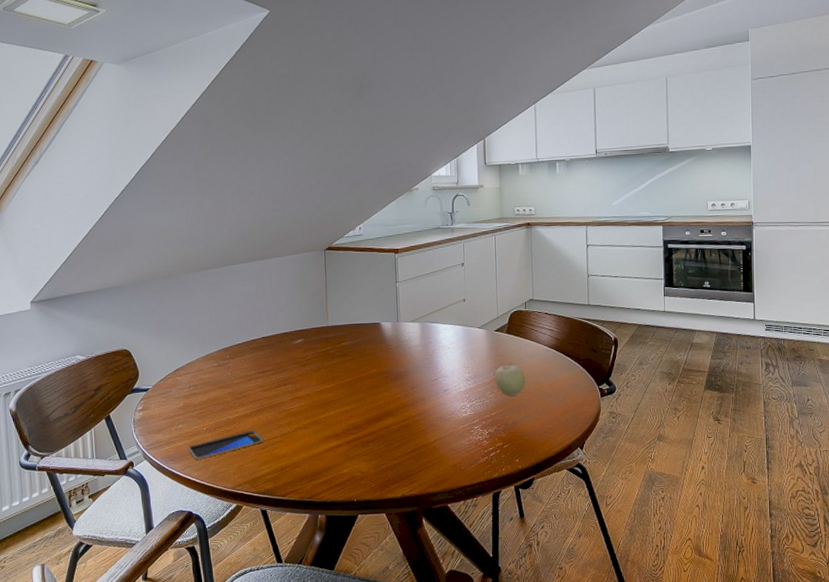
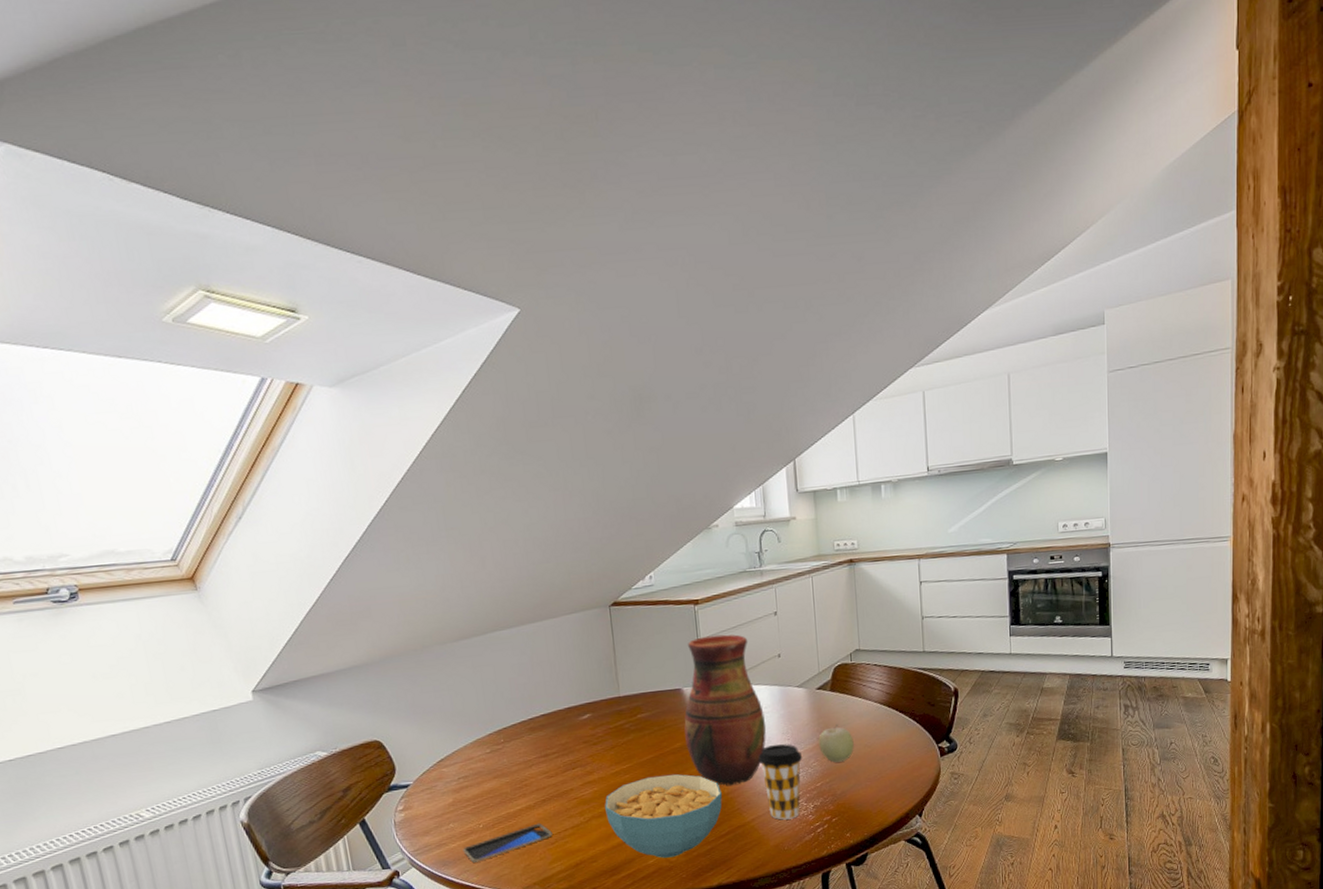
cereal bowl: none [309,395,409,469] -> present [604,773,722,858]
vase: none [381,279,451,410] -> present [684,634,766,786]
coffee cup: none [442,376,481,443] -> present [758,744,803,820]

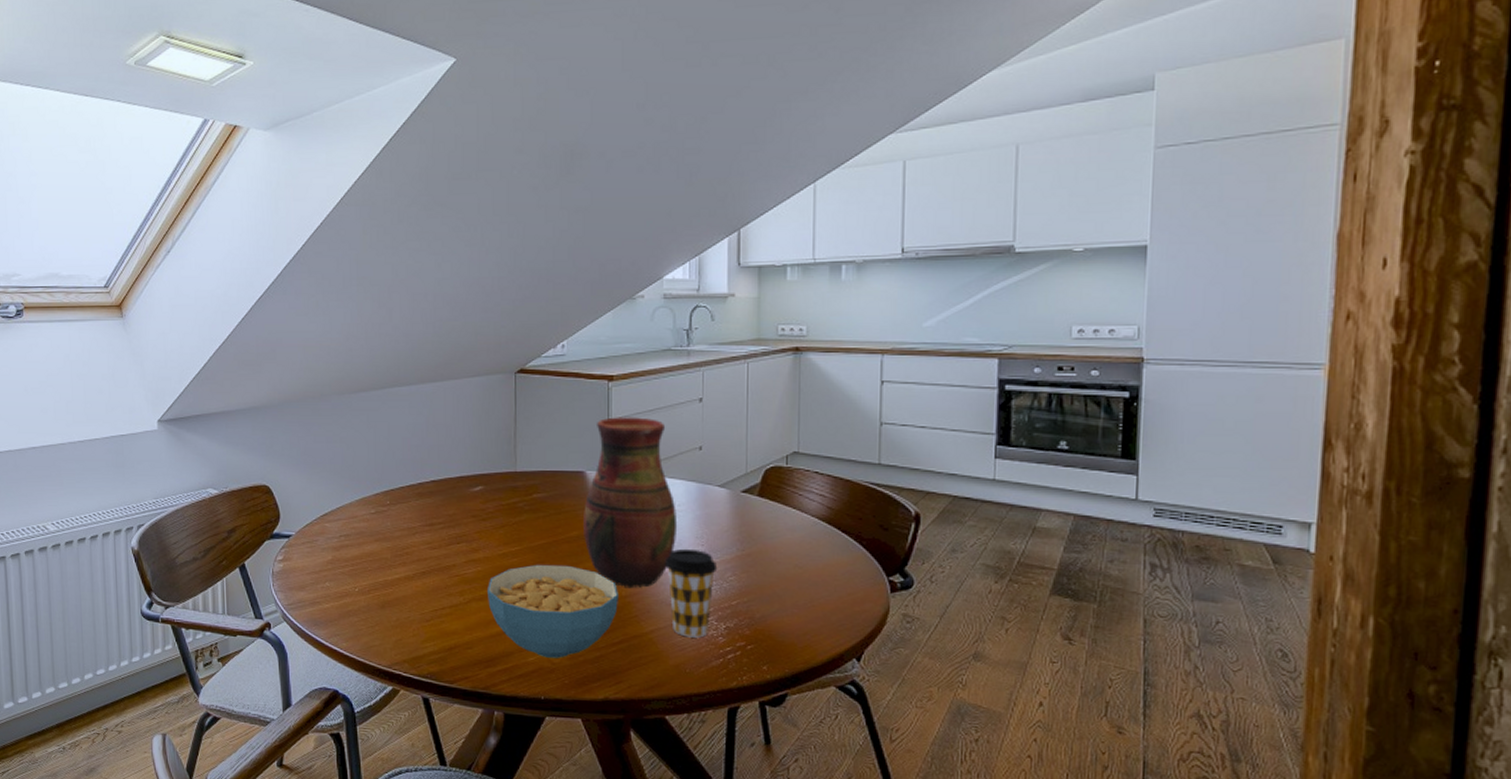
smartphone: present [463,823,553,863] -> none [336,596,429,627]
fruit: present [818,724,854,763] -> none [738,535,782,580]

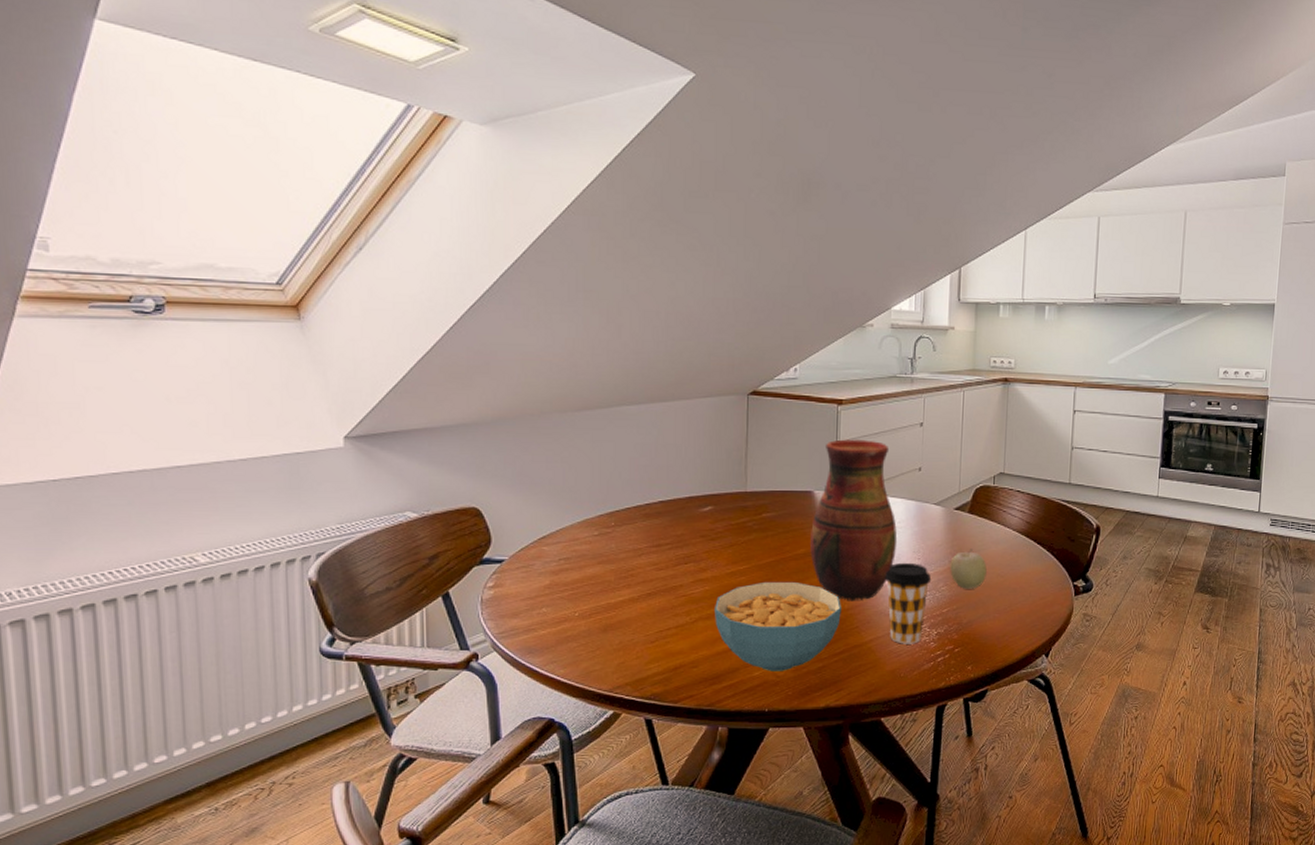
fruit: none [738,535,782,580] -> present [950,549,987,589]

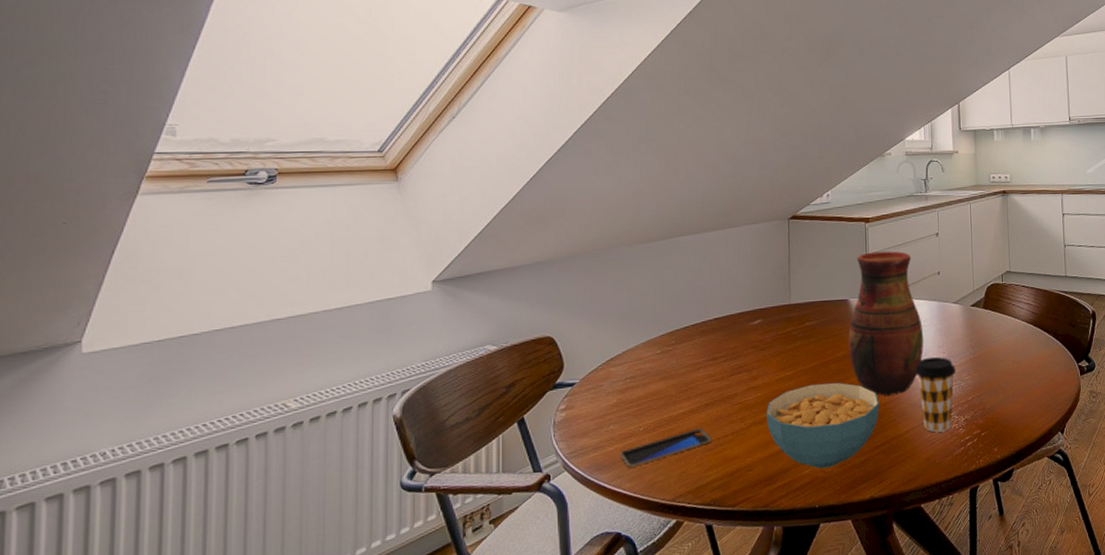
smartphone: none [553,618,654,653] -> present [620,427,712,468]
fruit: present [950,549,987,589] -> none [971,340,1003,377]

